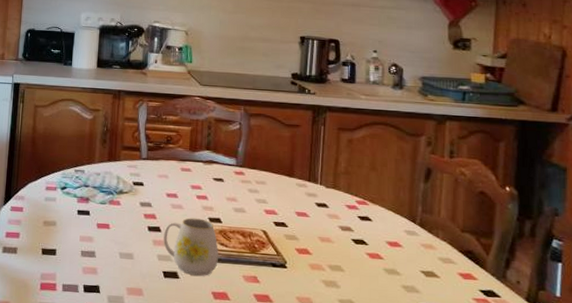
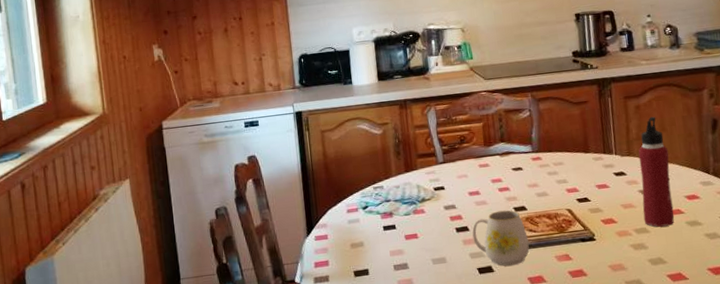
water bottle: none [340,153,376,269] -> present [638,116,675,227]

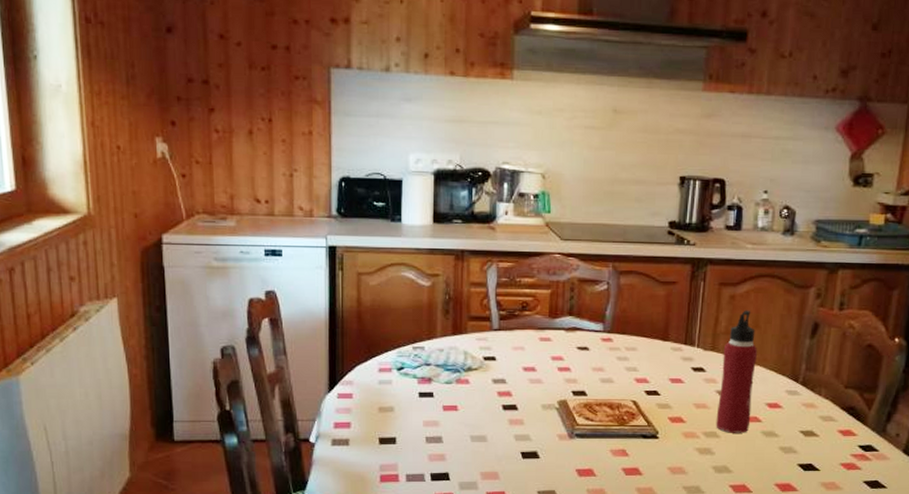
mug: present [472,210,529,266] -> none [521,392,583,455]

